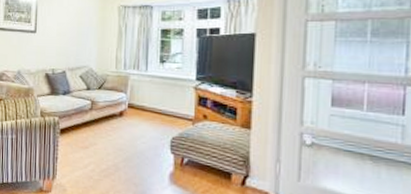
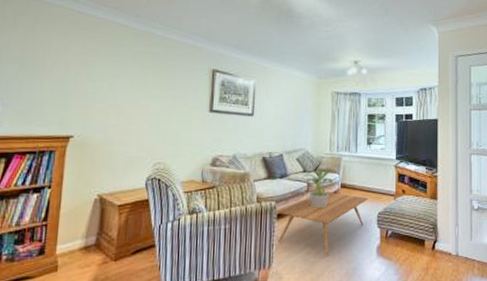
coffee table: none [57,110,160,176] -> present [274,191,368,256]
potted plant: none [85,87,121,127] -> present [301,169,335,207]

